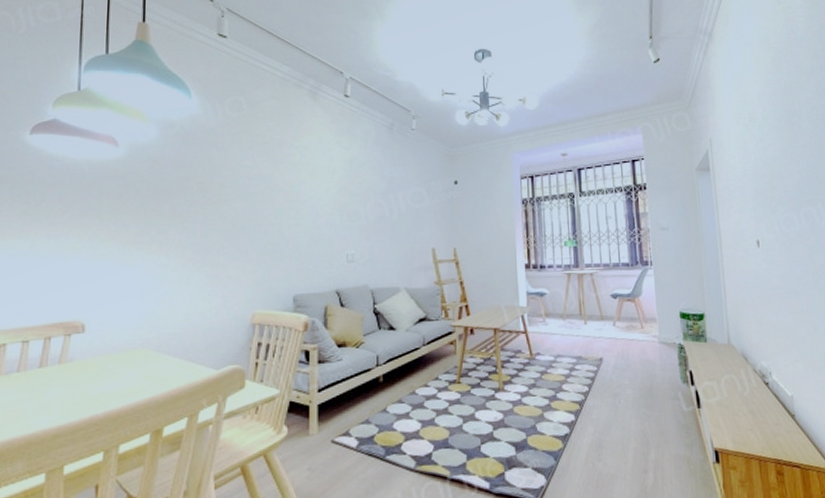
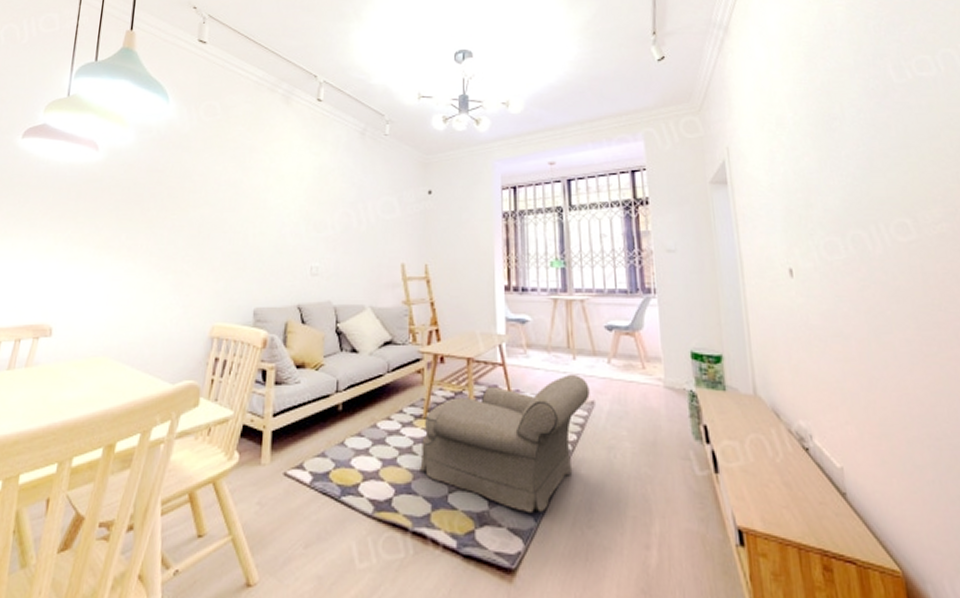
armchair: none [455,337,599,454] -> present [420,375,590,514]

